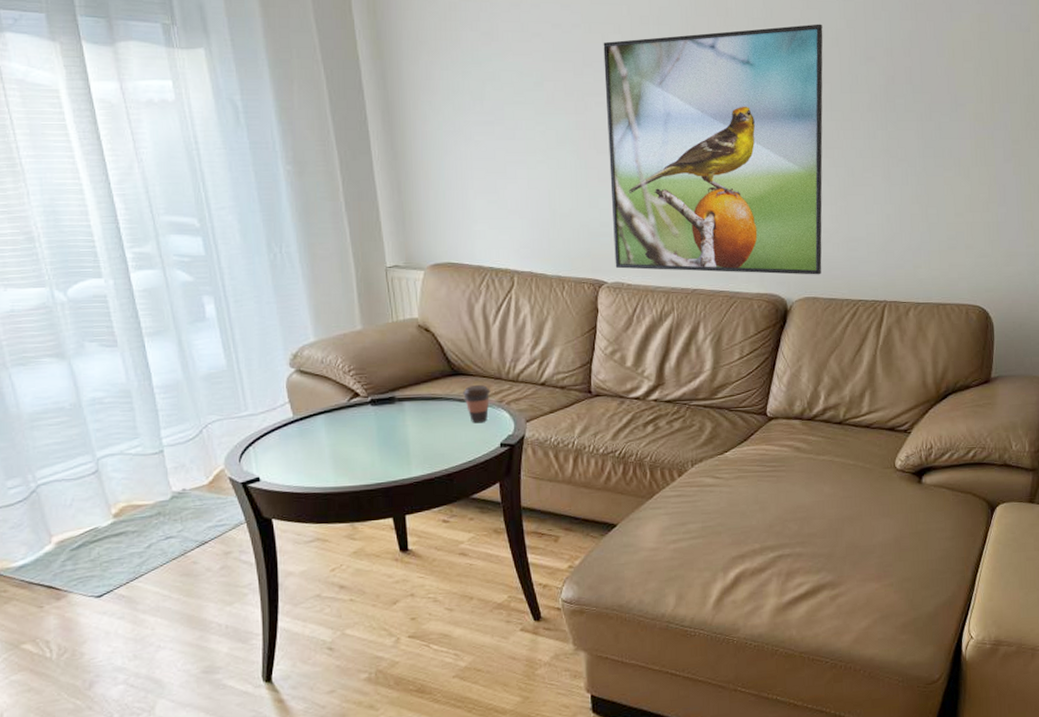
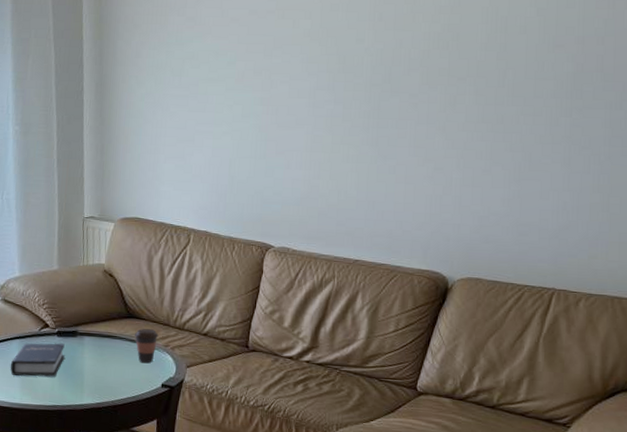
hardback book: none [318,413,383,457] -> present [10,343,65,377]
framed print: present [603,24,823,275] -> none [283,11,511,257]

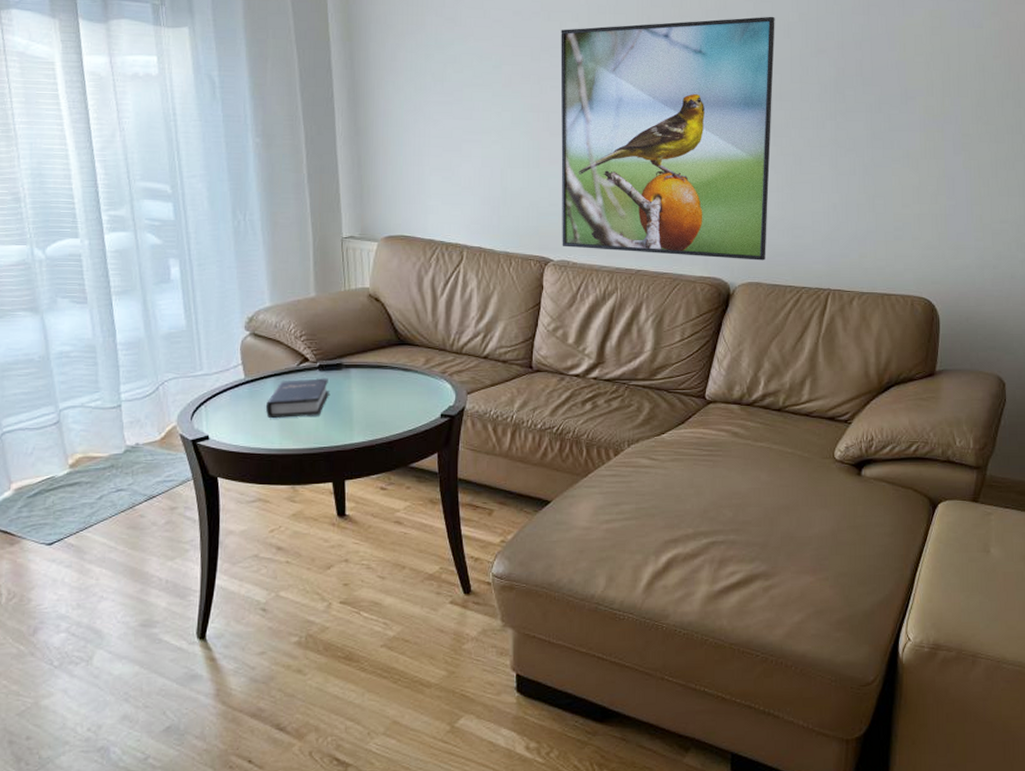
coffee cup: present [134,329,159,364] -> none [407,356,434,393]
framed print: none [283,11,511,257] -> present [560,16,775,261]

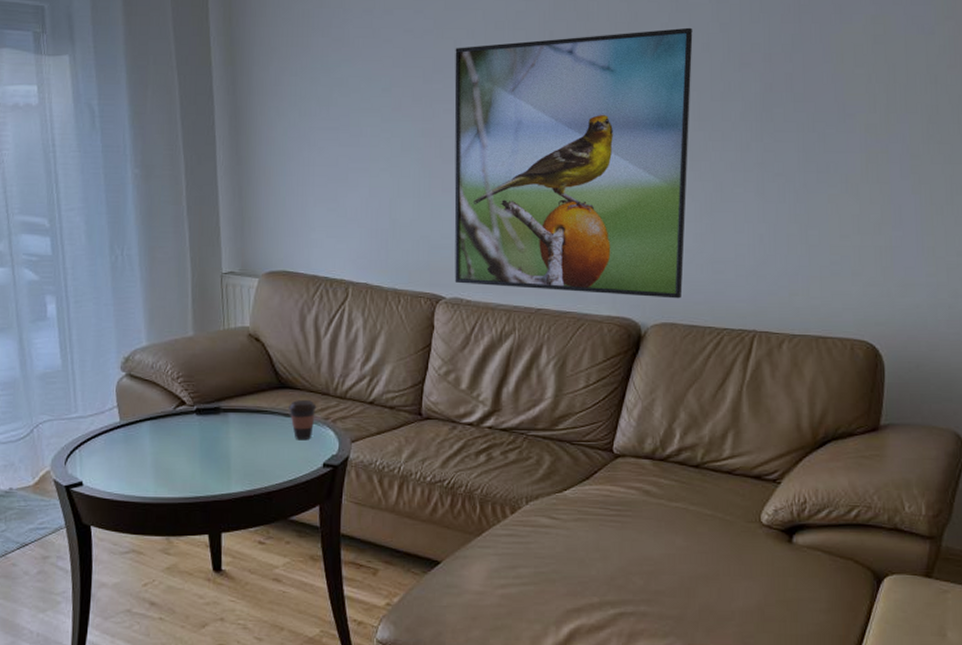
hardback book: present [266,378,329,419] -> none [141,423,206,465]
coffee cup: none [407,356,434,393] -> present [287,400,317,441]

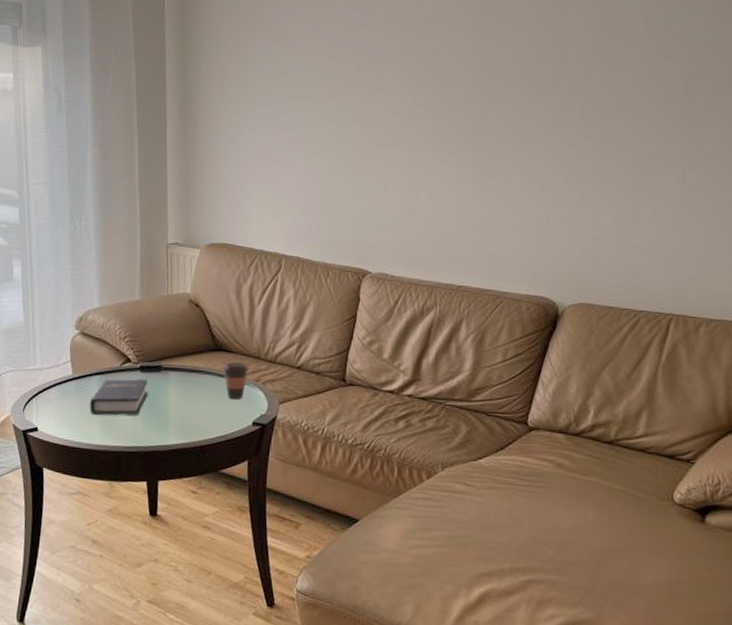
hardback book: none [141,423,206,465] -> present [90,379,148,416]
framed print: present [454,27,693,299] -> none [380,22,617,281]

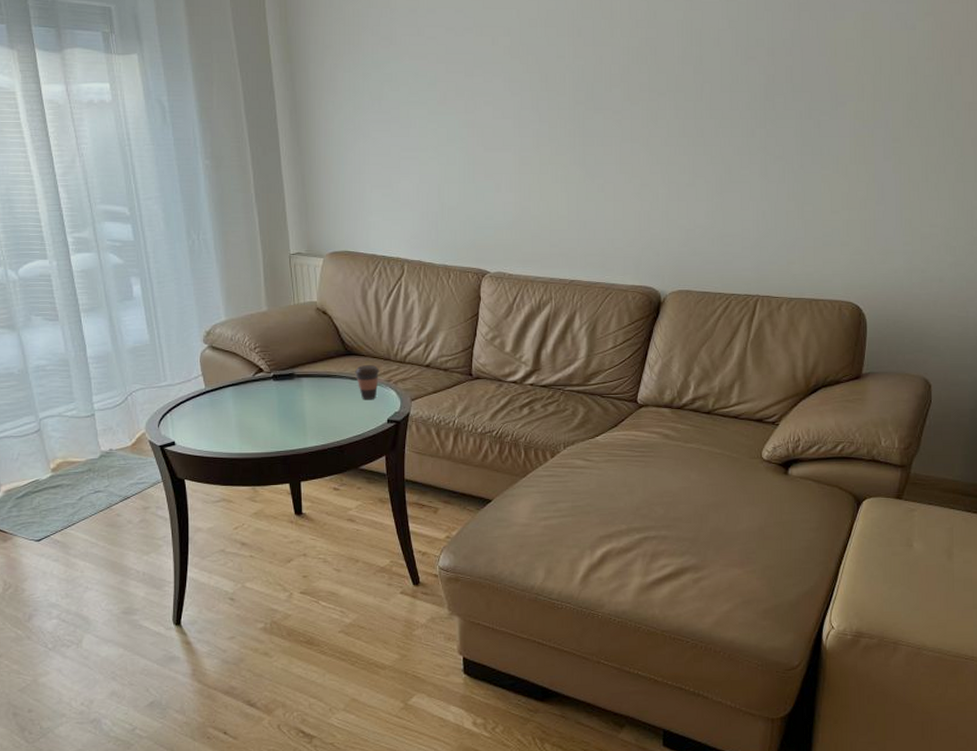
hardback book: present [90,379,148,416] -> none [226,387,283,426]

